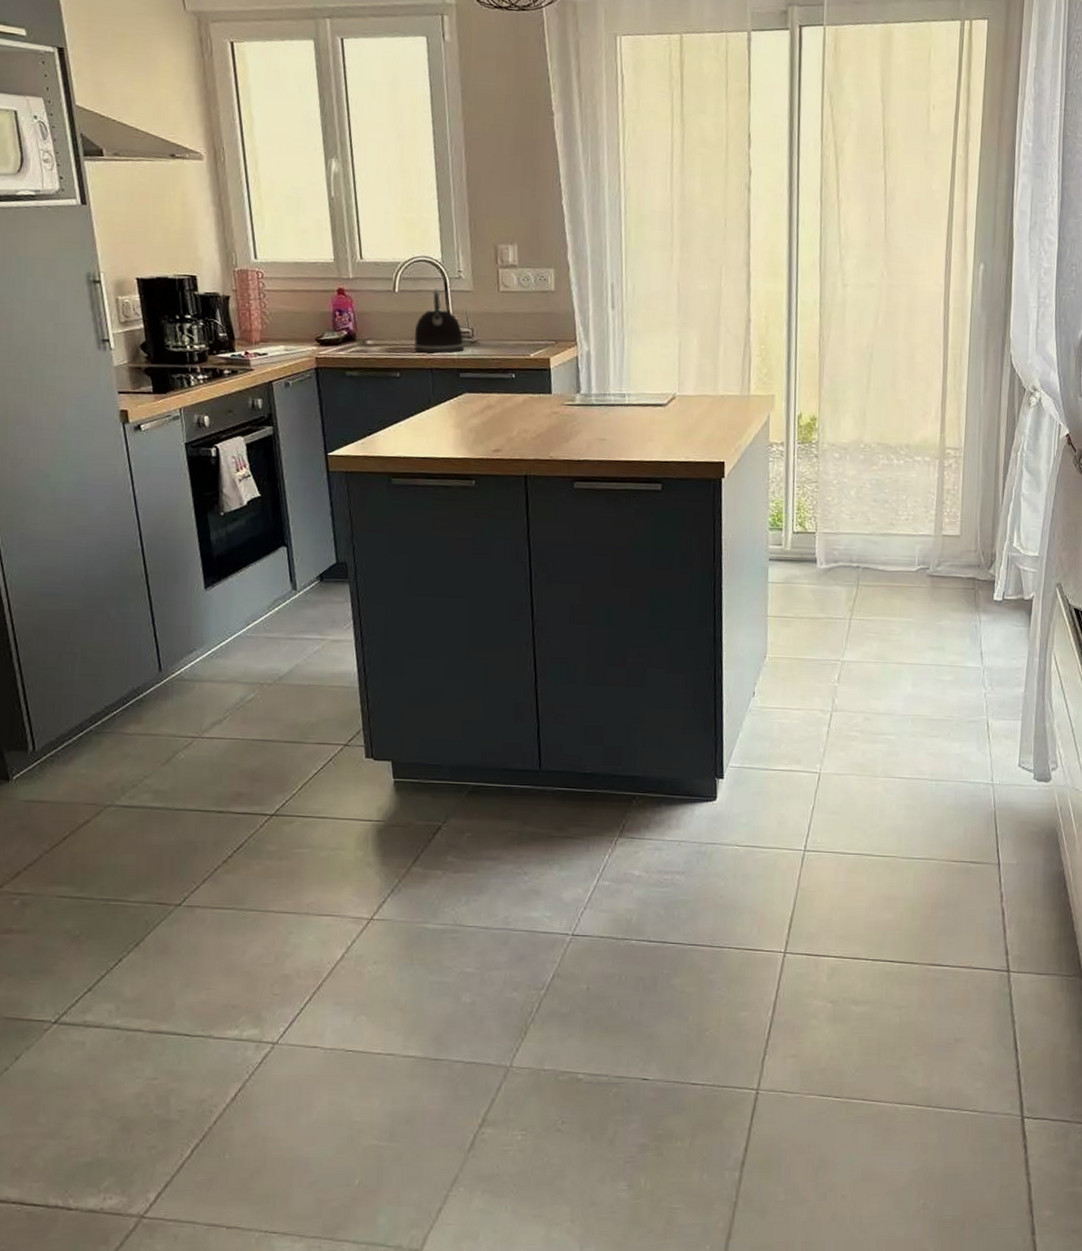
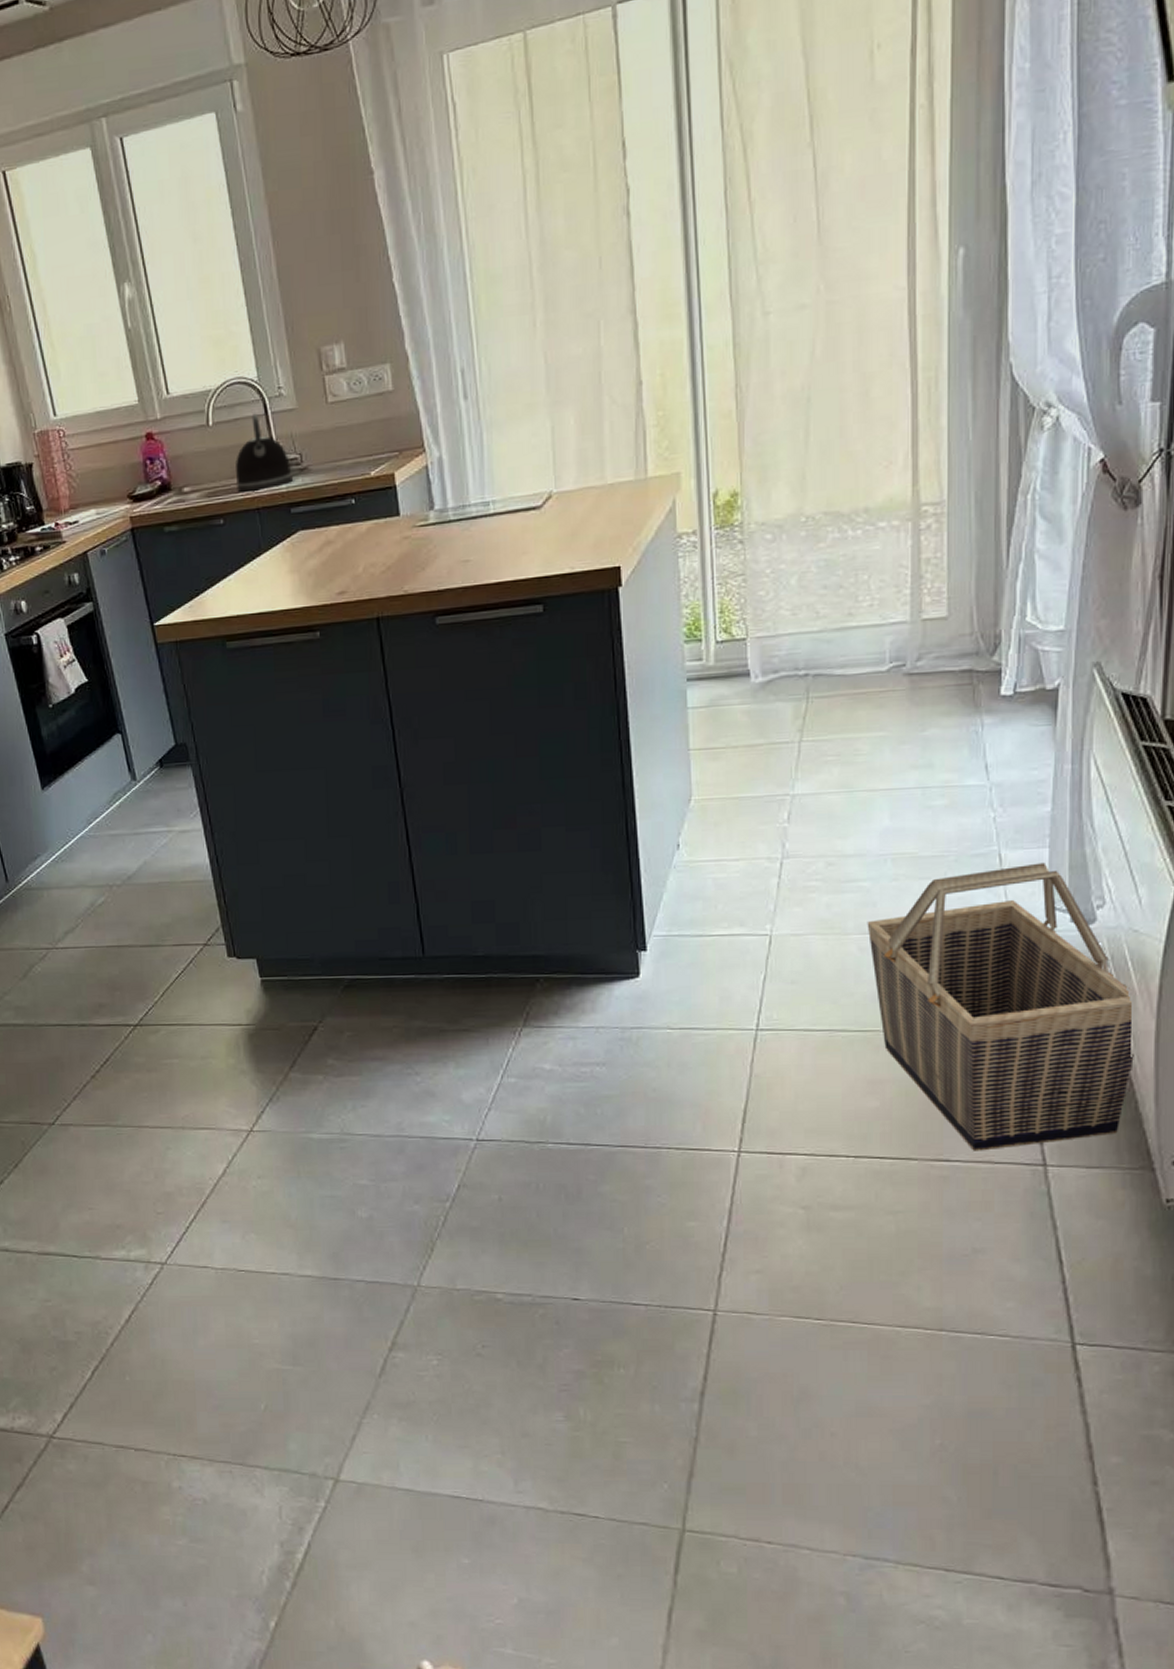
basket: none [891,731,1073,958] -> present [867,862,1134,1151]

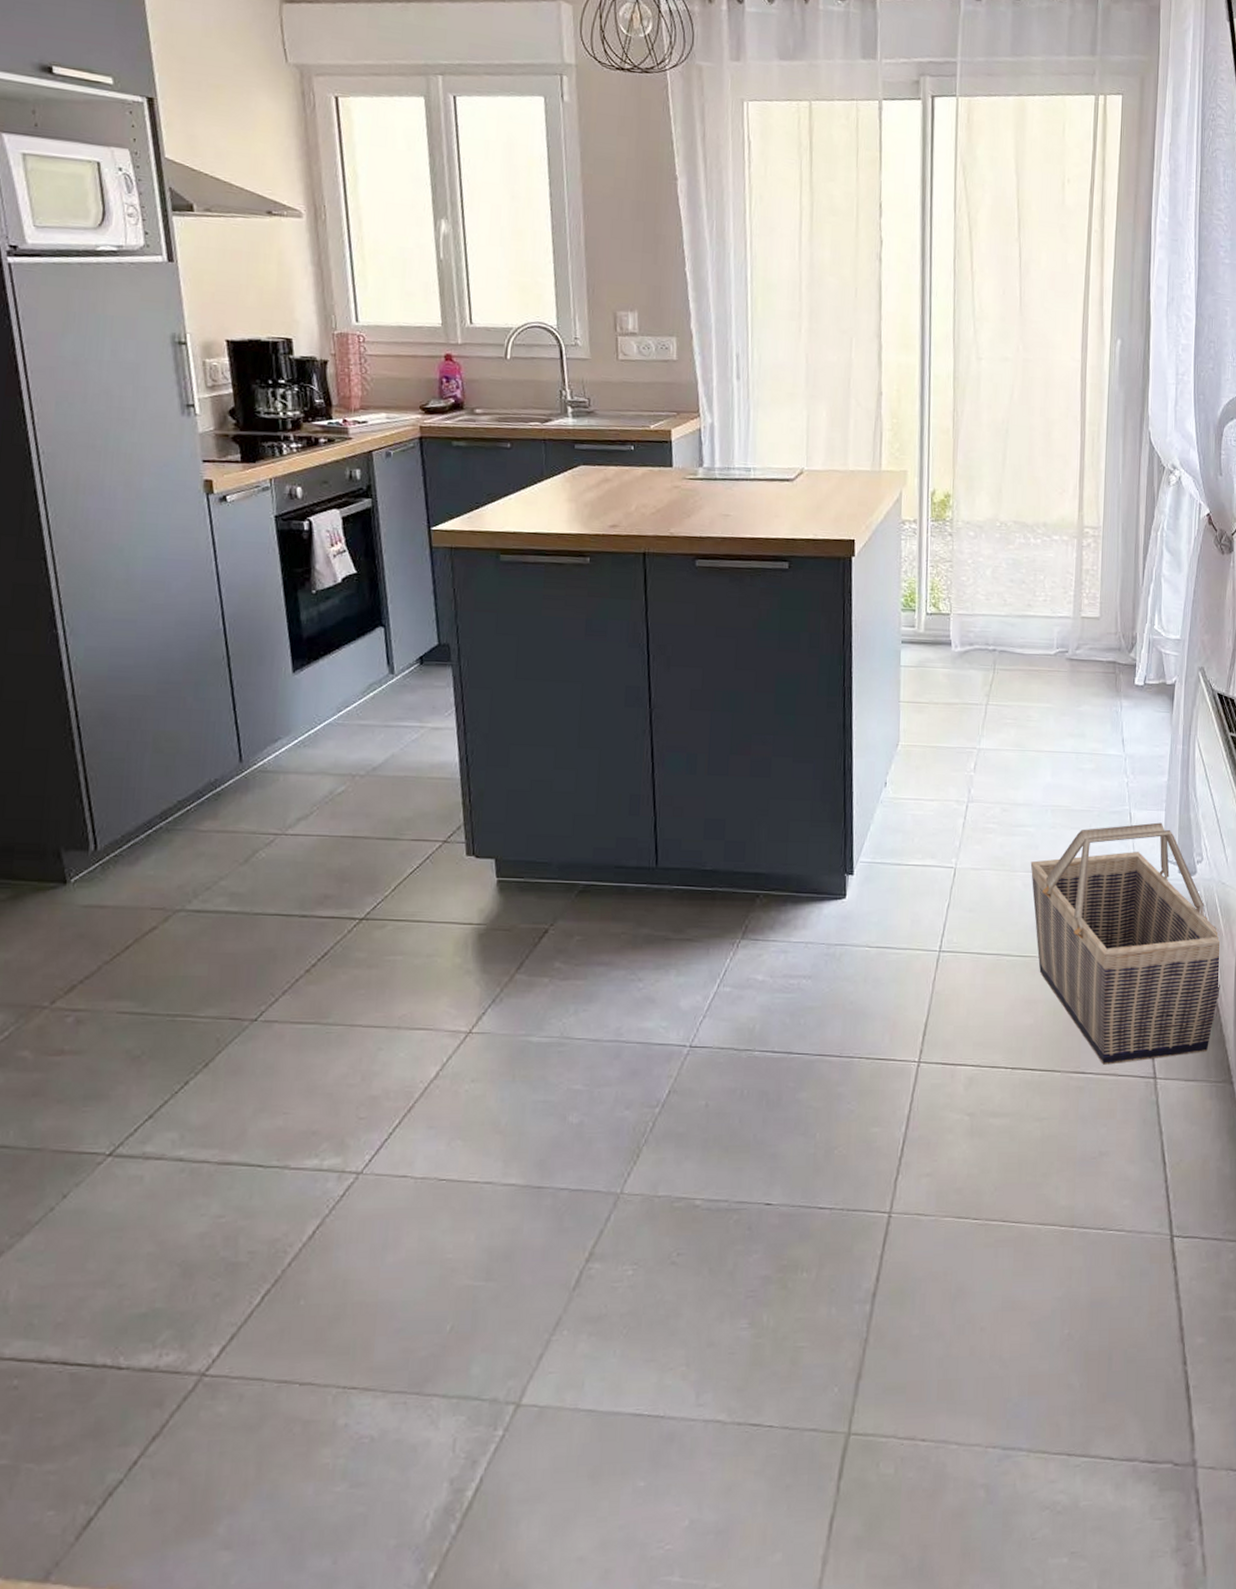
kettle: present [235,413,293,492] -> none [525,356,580,425]

